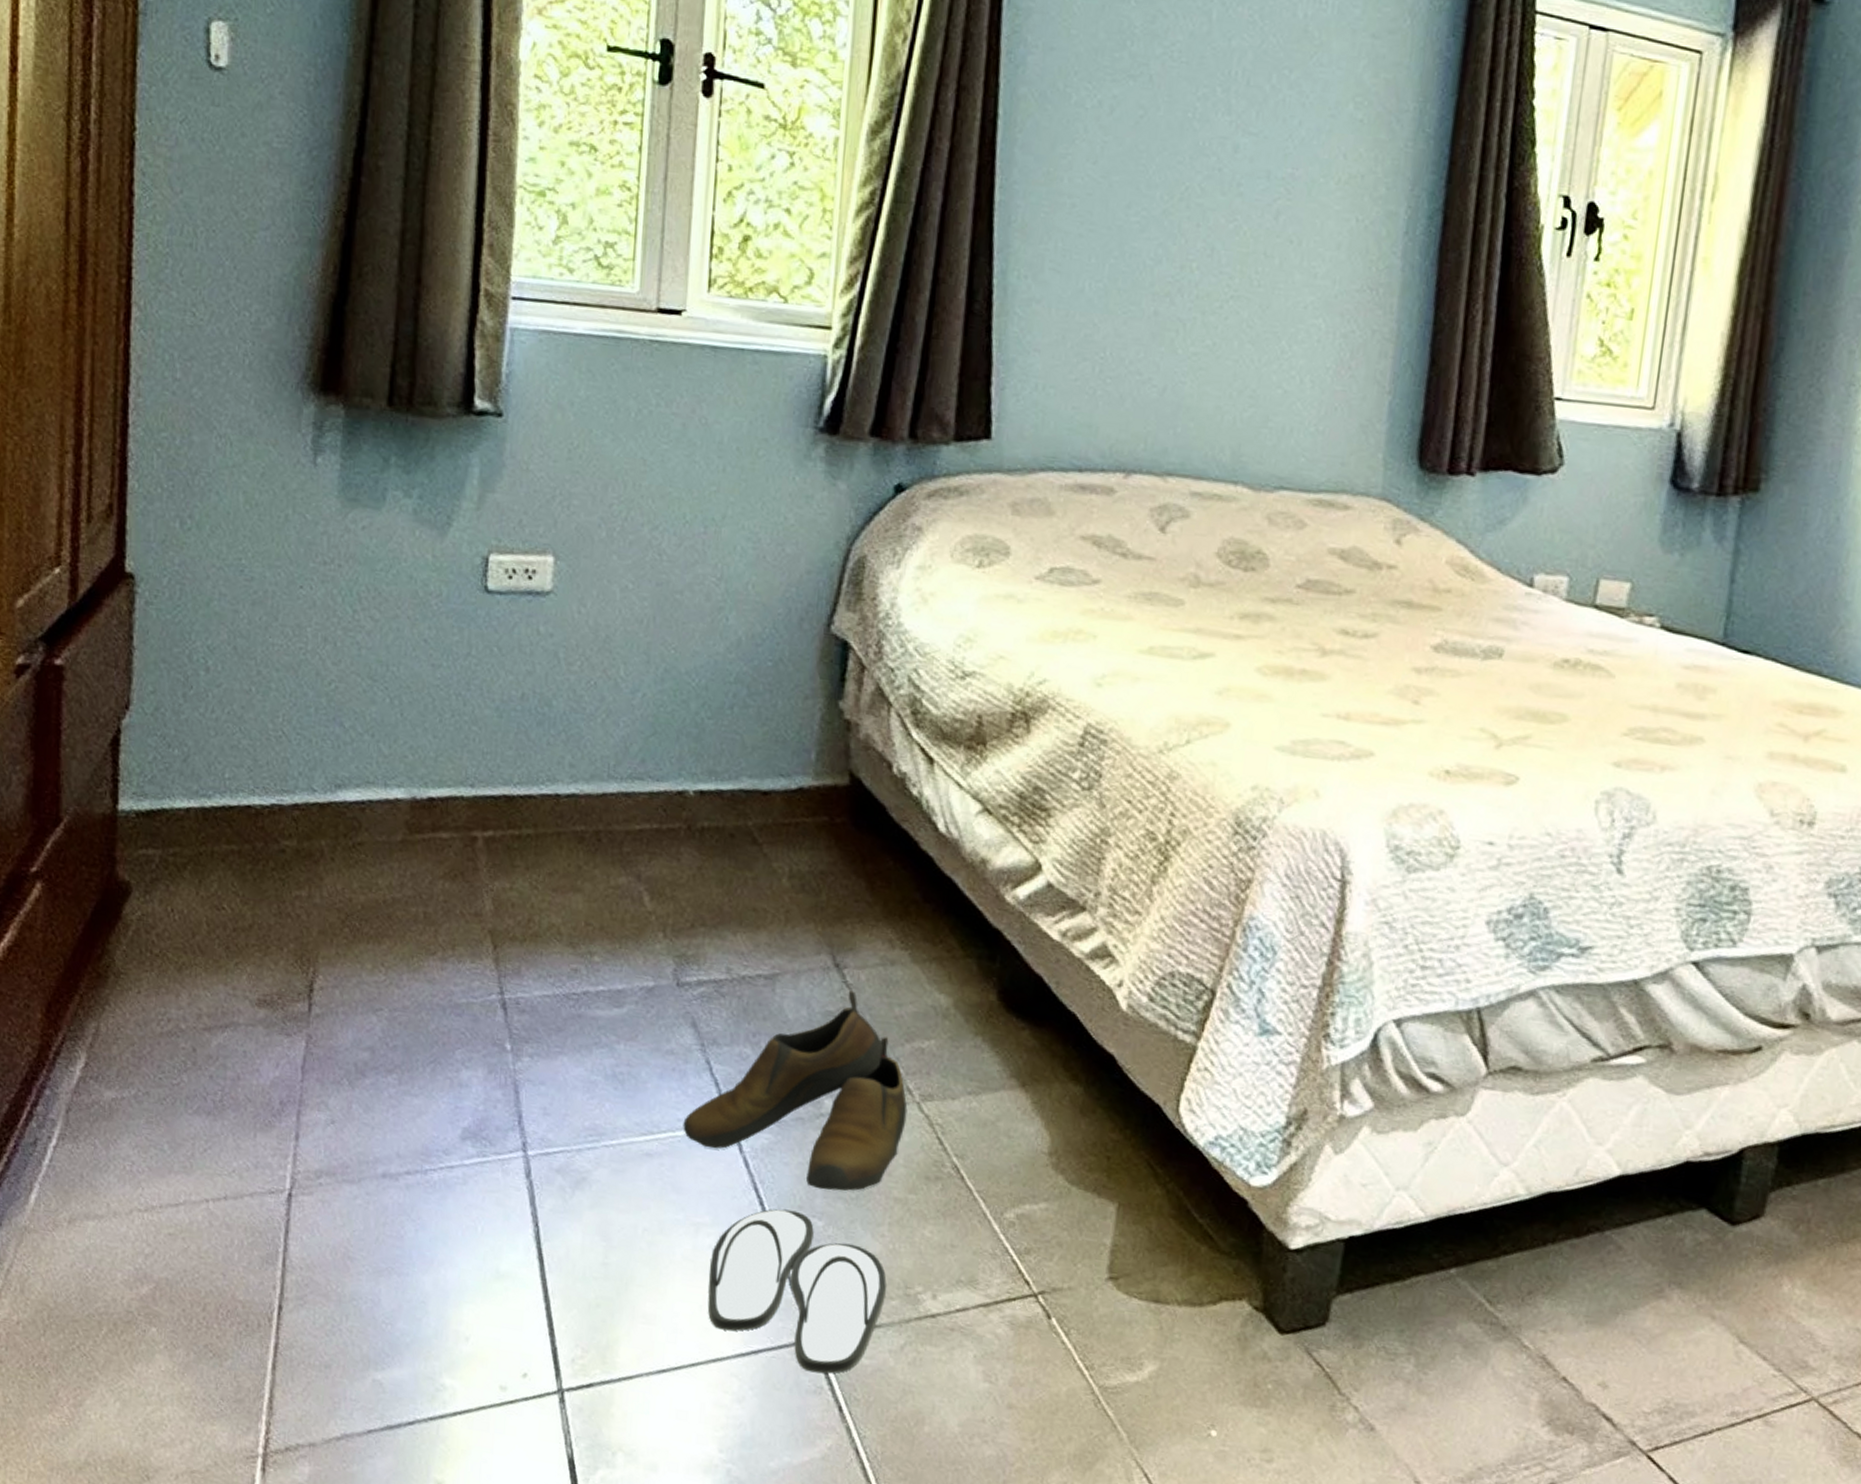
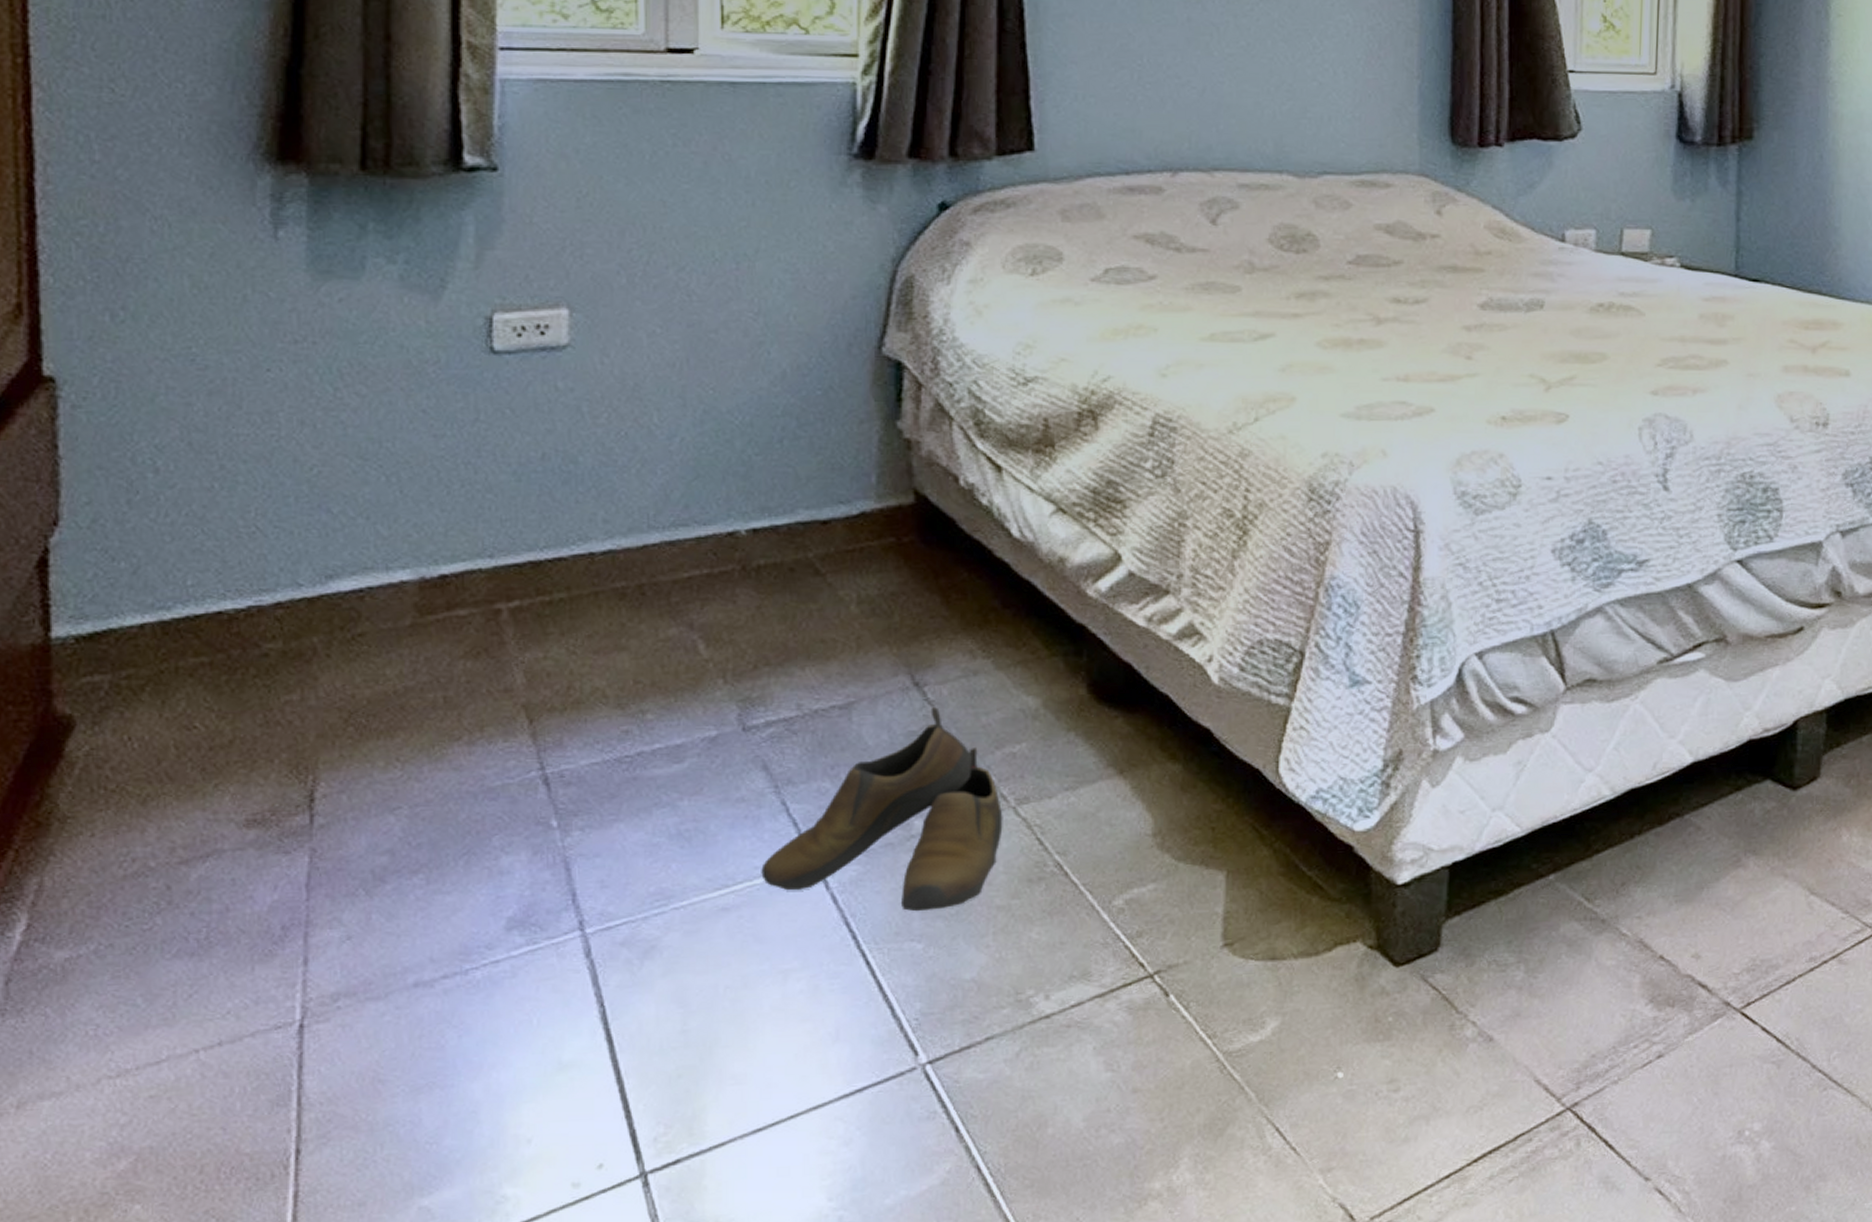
slippers: present [707,1209,887,1374] -> none [803,938,997,1099]

